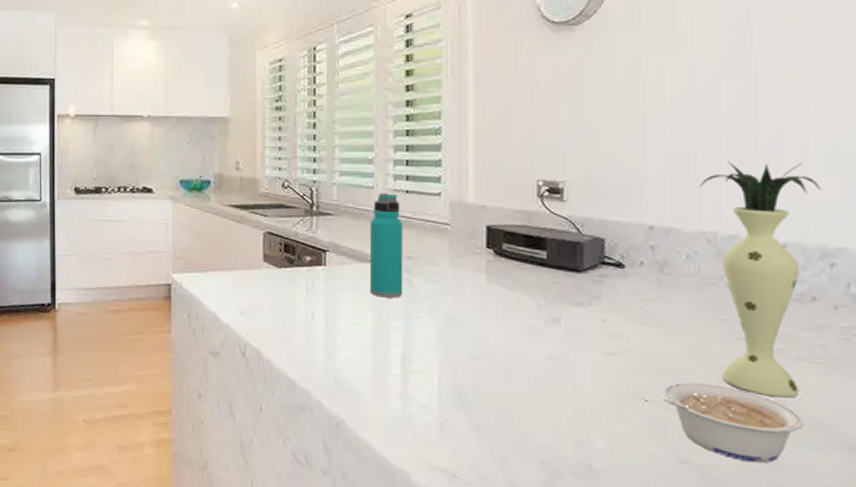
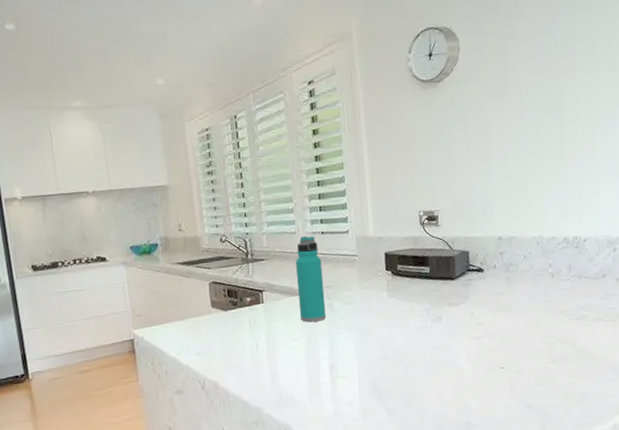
legume: present [662,382,805,463] -> none [513,347,601,398]
vase: present [699,161,822,398] -> none [530,177,607,350]

